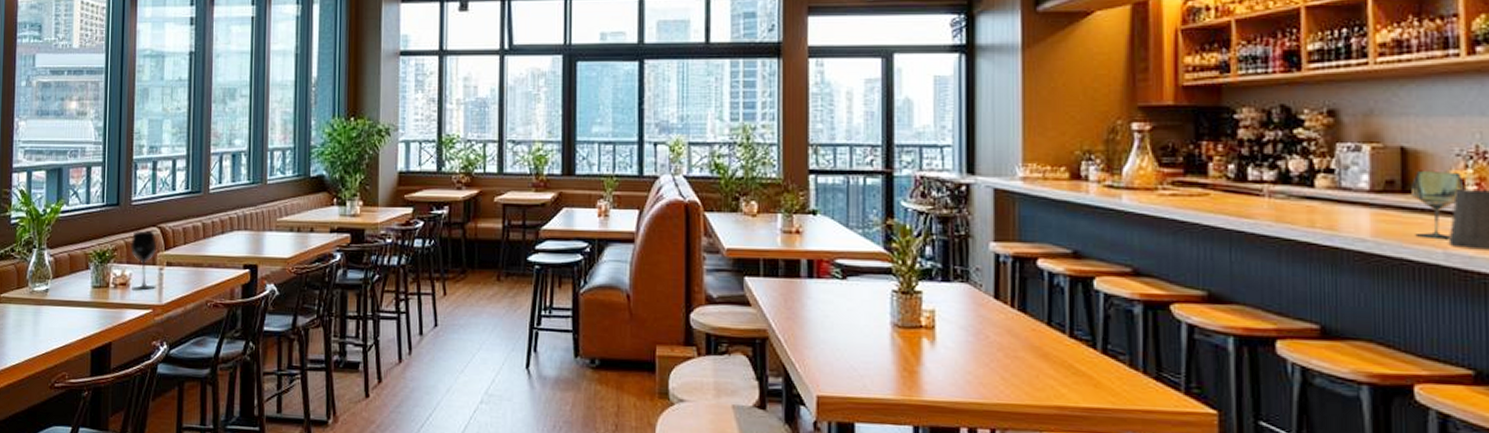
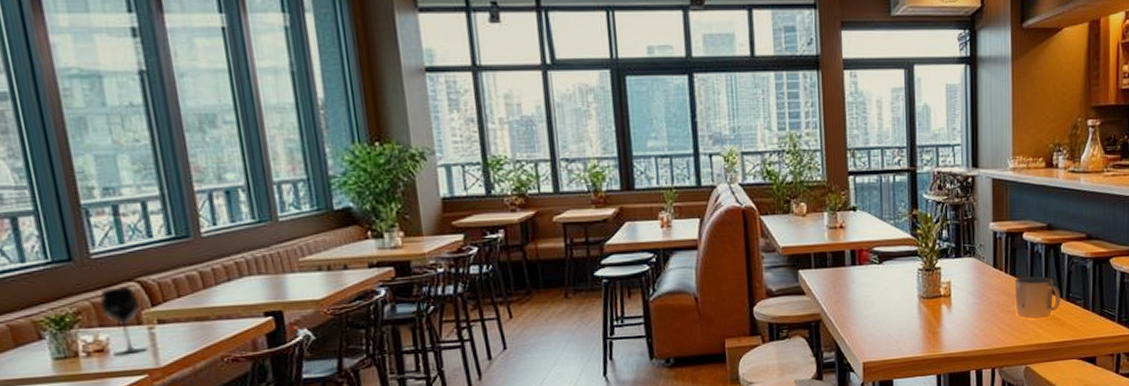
mug: none [1026,315,1093,374] -> present [1016,276,1060,320]

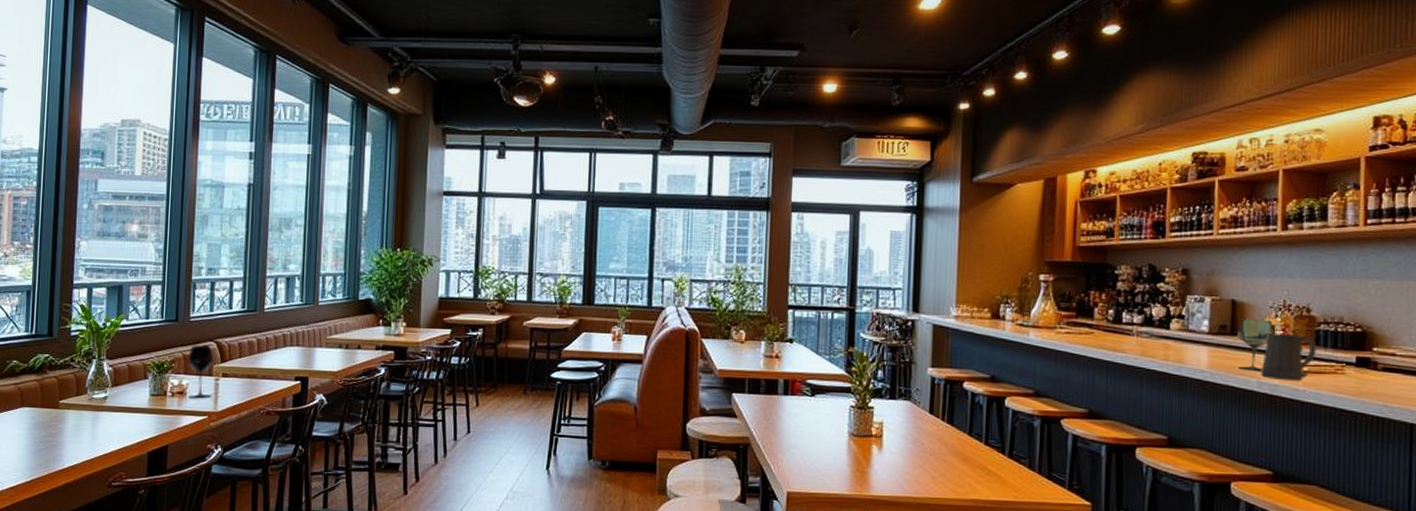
mug: present [1016,276,1060,320] -> none [952,427,1002,474]

